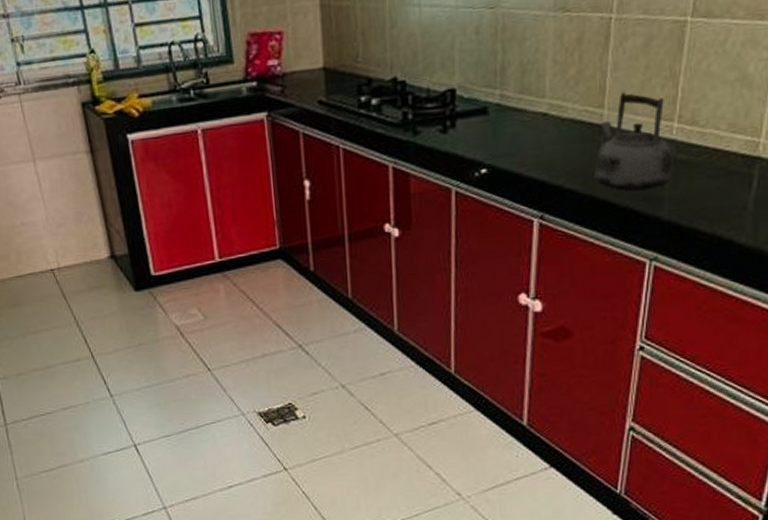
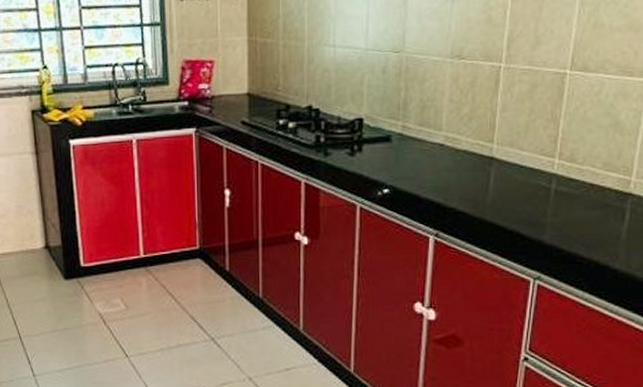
kettle: present [594,92,674,191] -> none [484,130,555,217]

